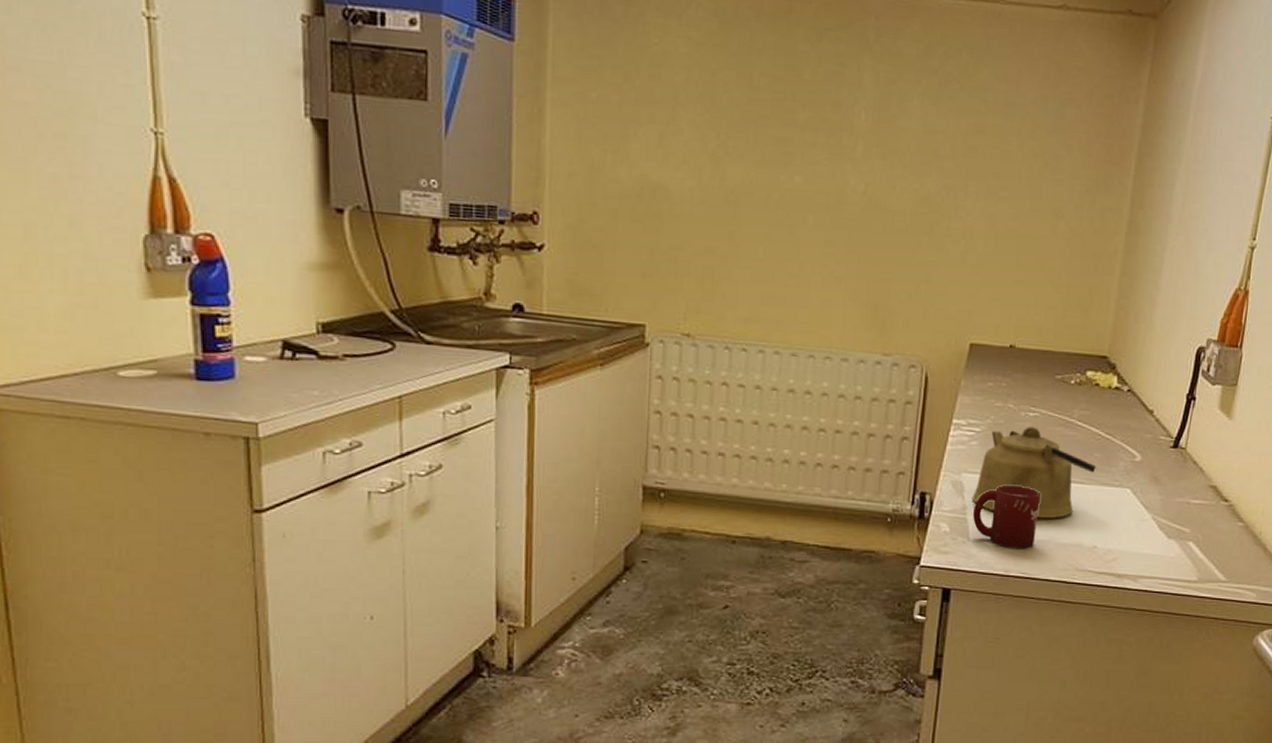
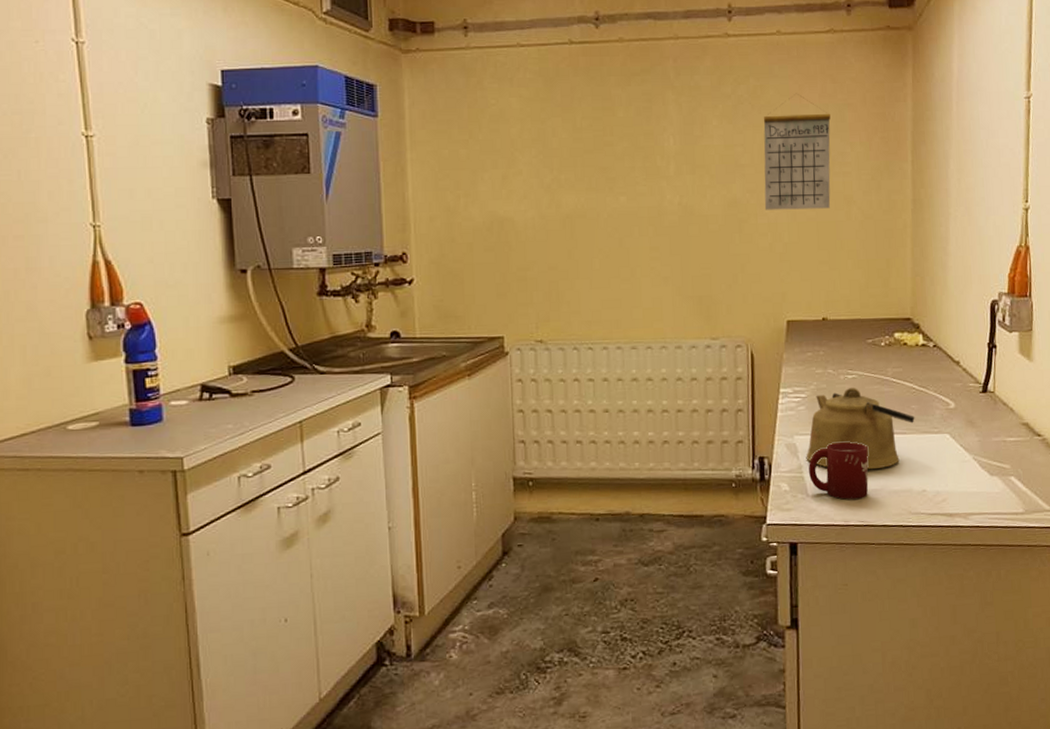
calendar: none [960,77,1050,220] -> present [763,93,831,210]

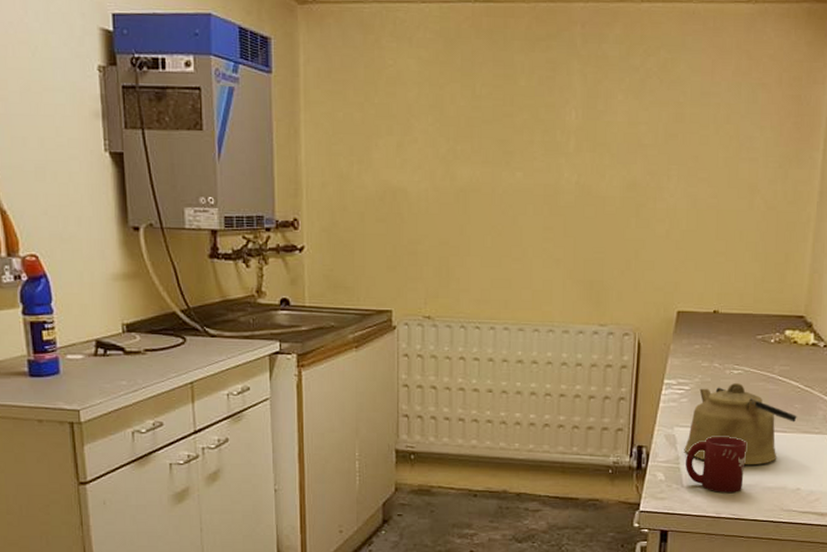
calendar: present [763,93,831,210] -> none [664,69,743,196]

